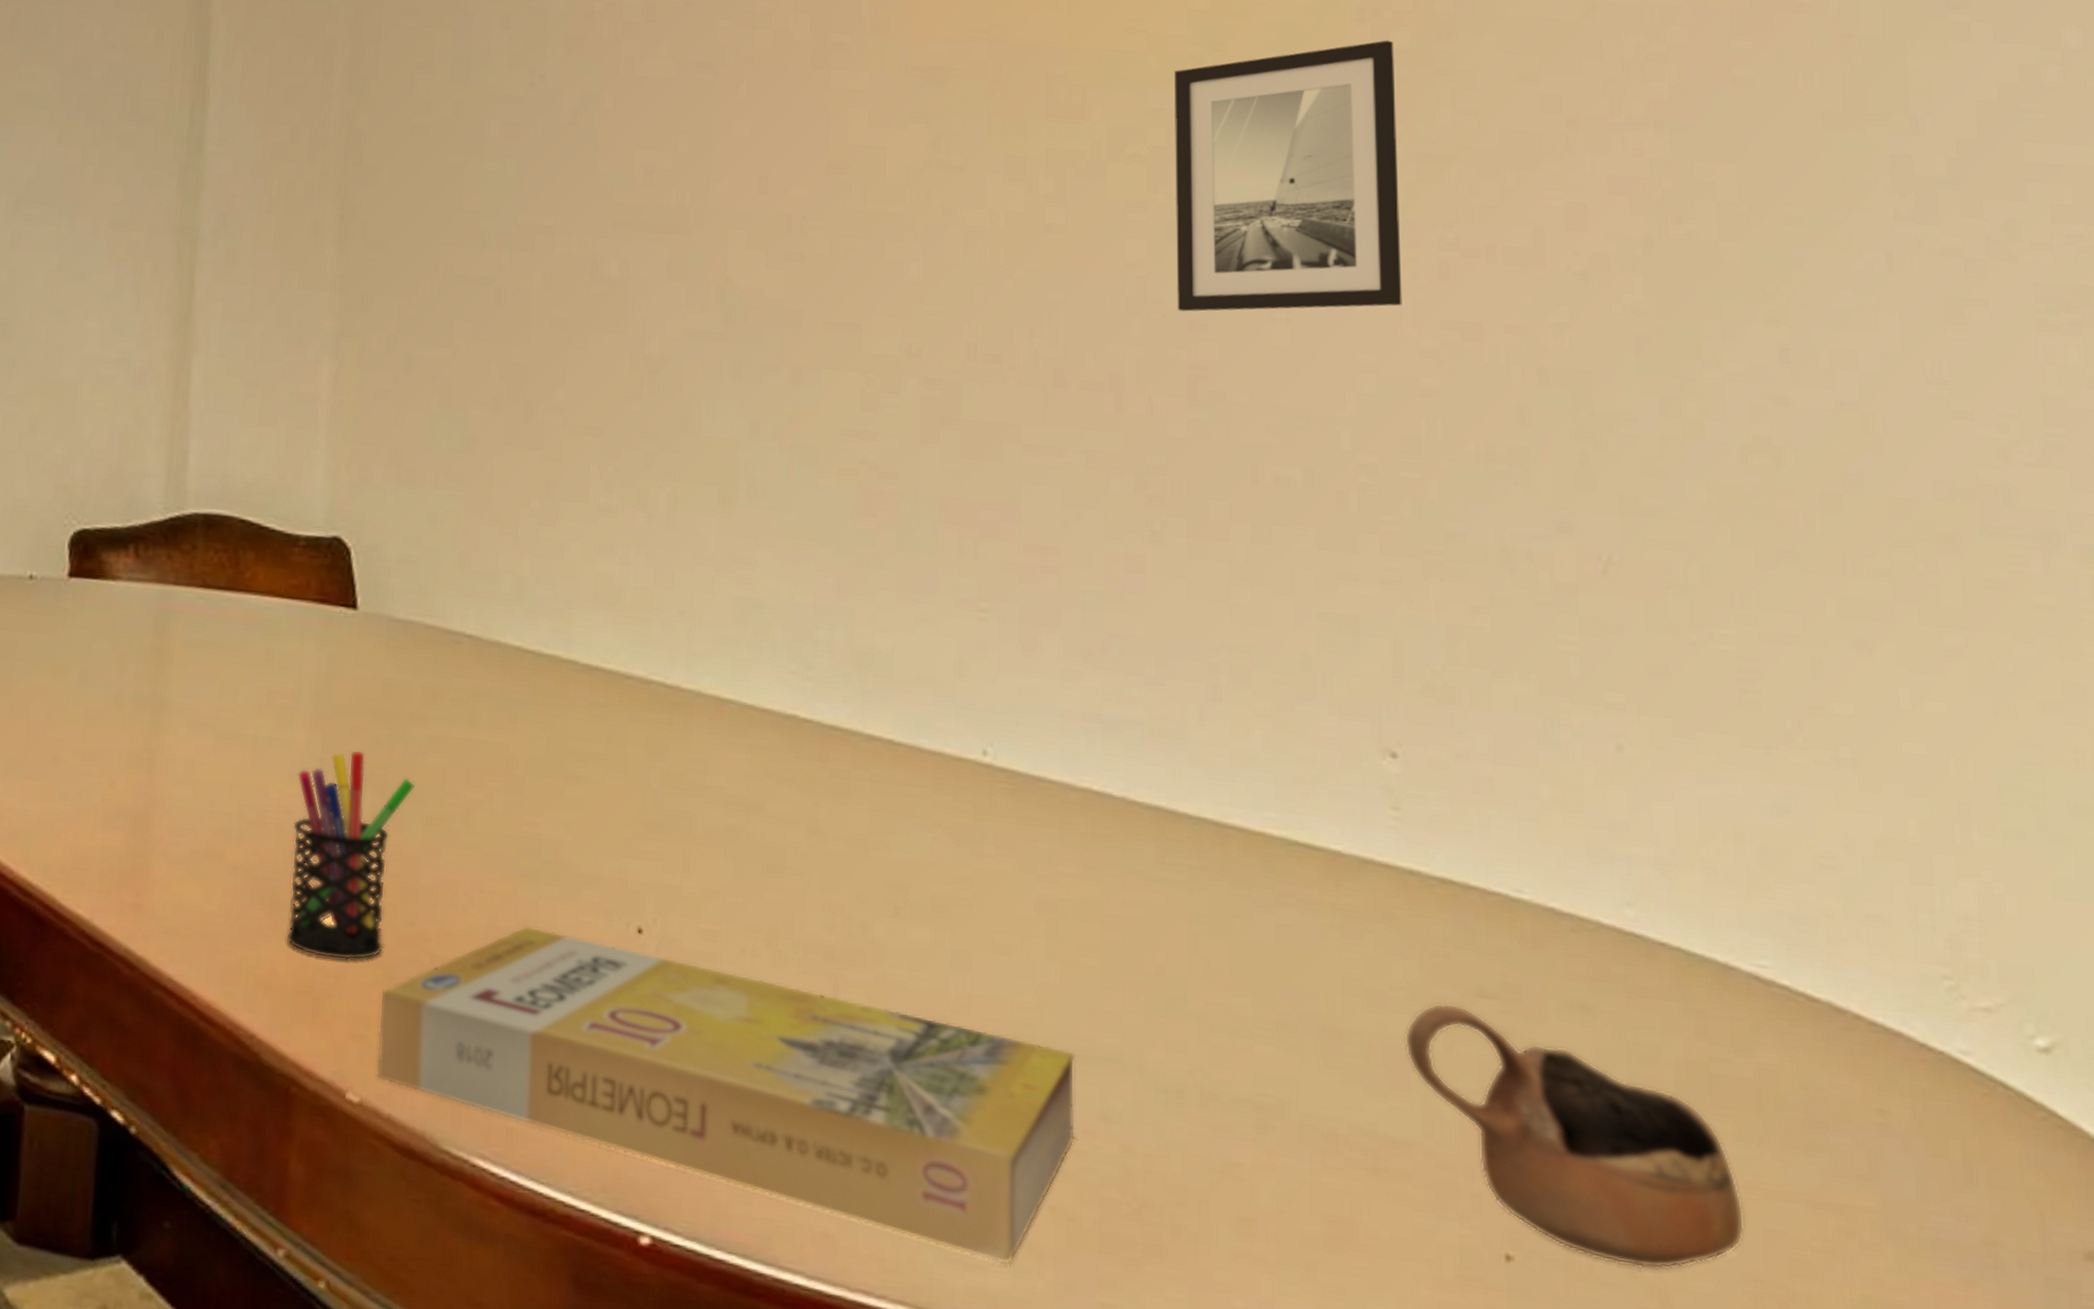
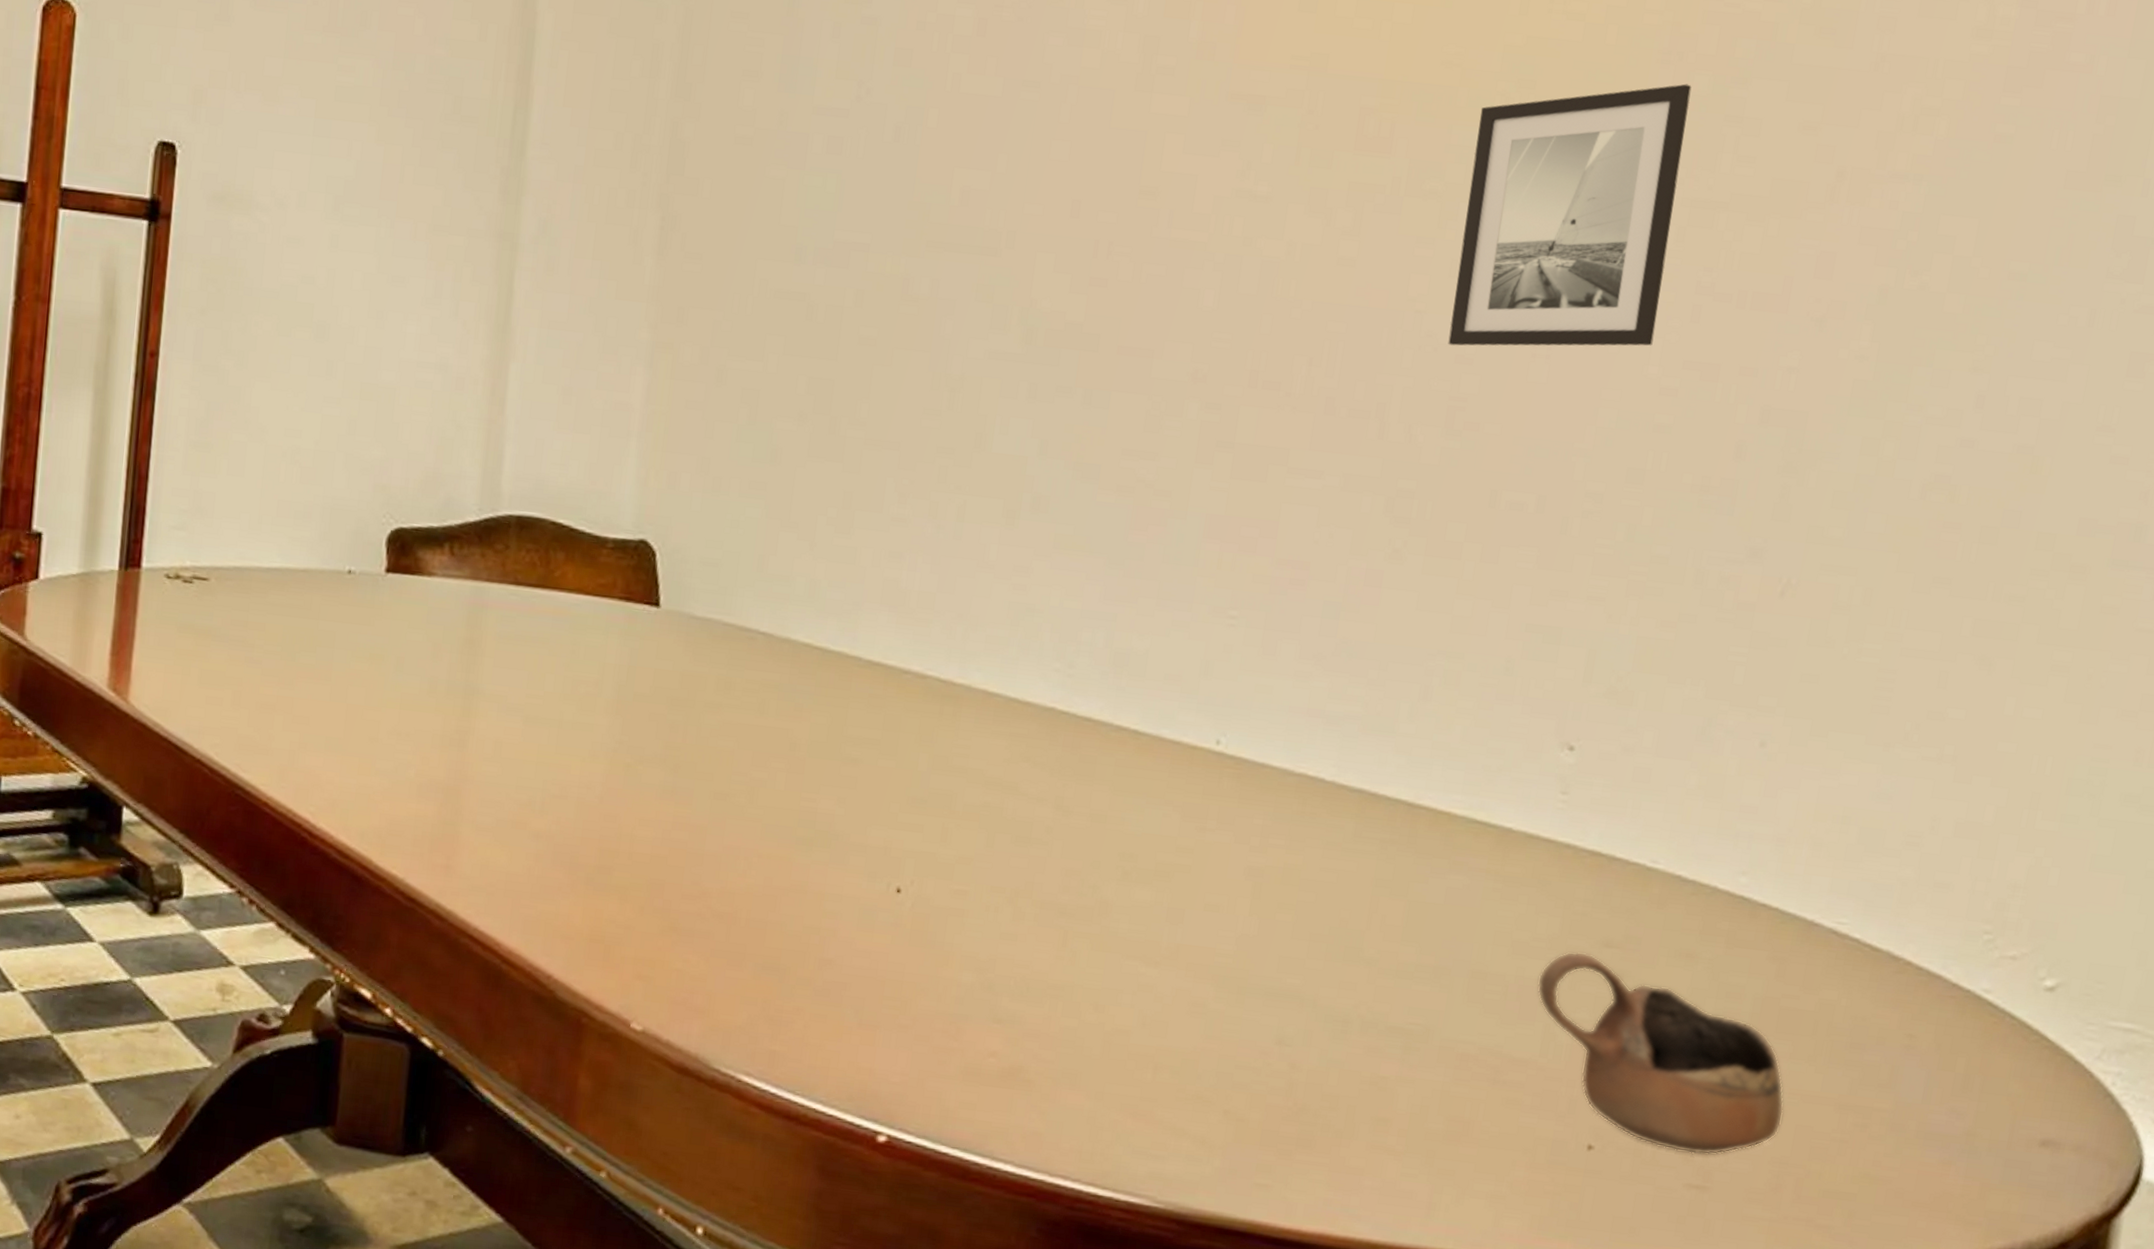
pen holder: present [286,749,416,961] -> none [583,733,706,914]
book: present [376,926,1076,1265] -> none [658,886,1262,1155]

